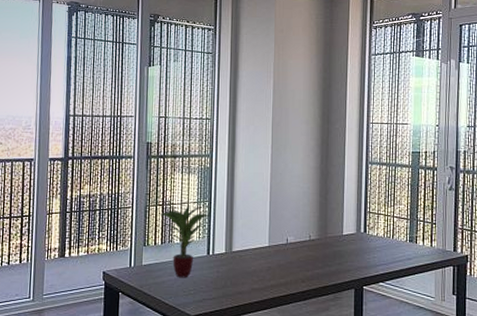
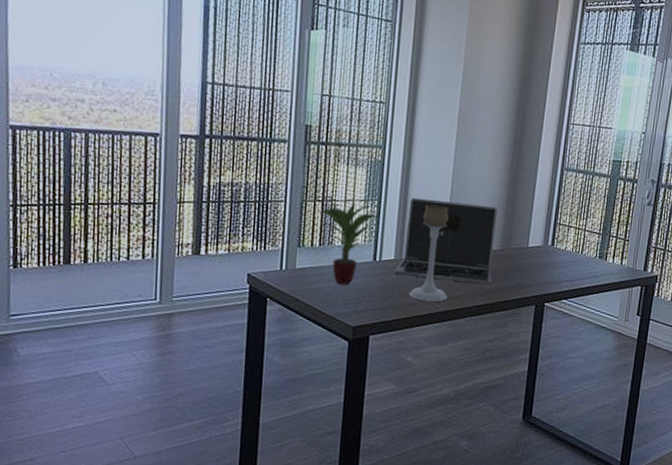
laptop: none [226,197,312,272] -> present [395,197,497,285]
candle holder: none [239,202,274,290] -> present [408,204,449,302]

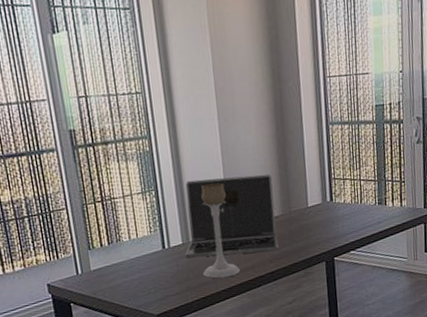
potted plant: present [318,203,380,286] -> none [99,195,160,278]

